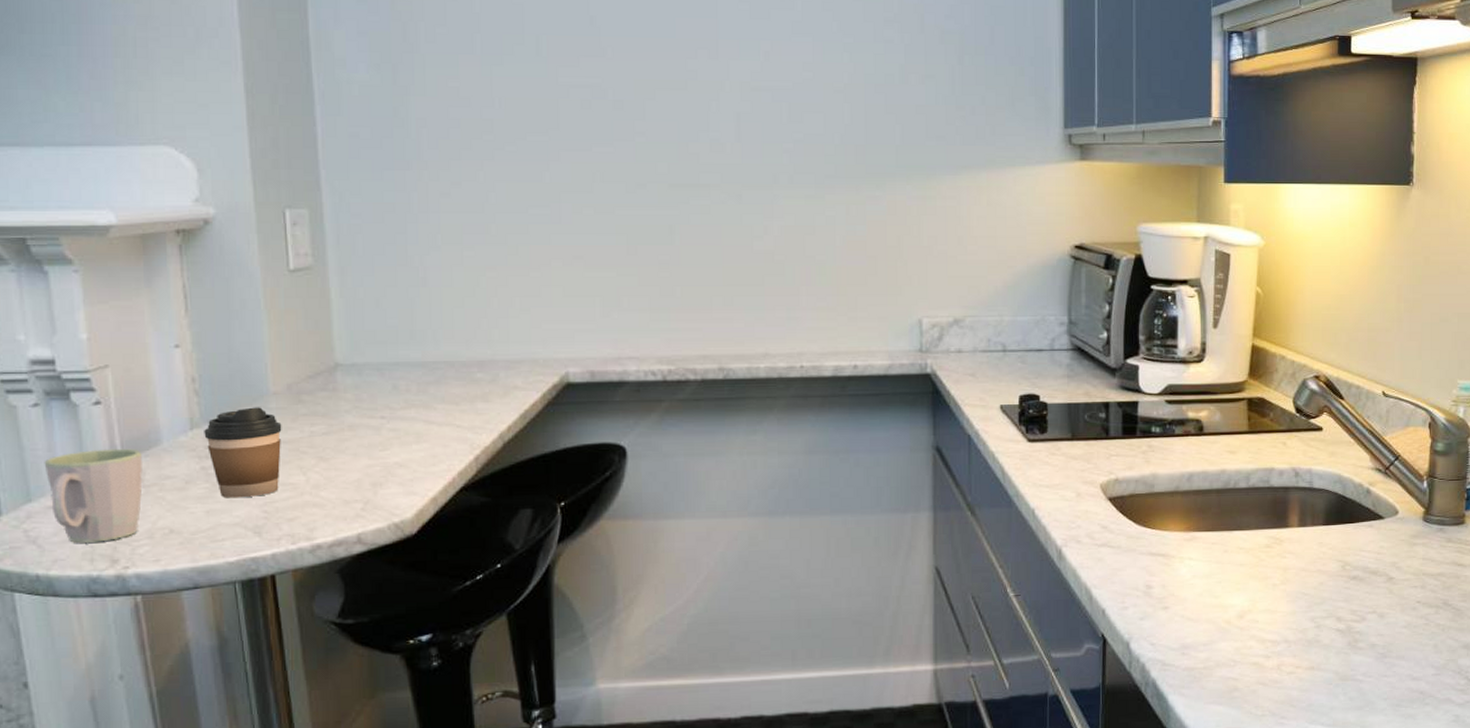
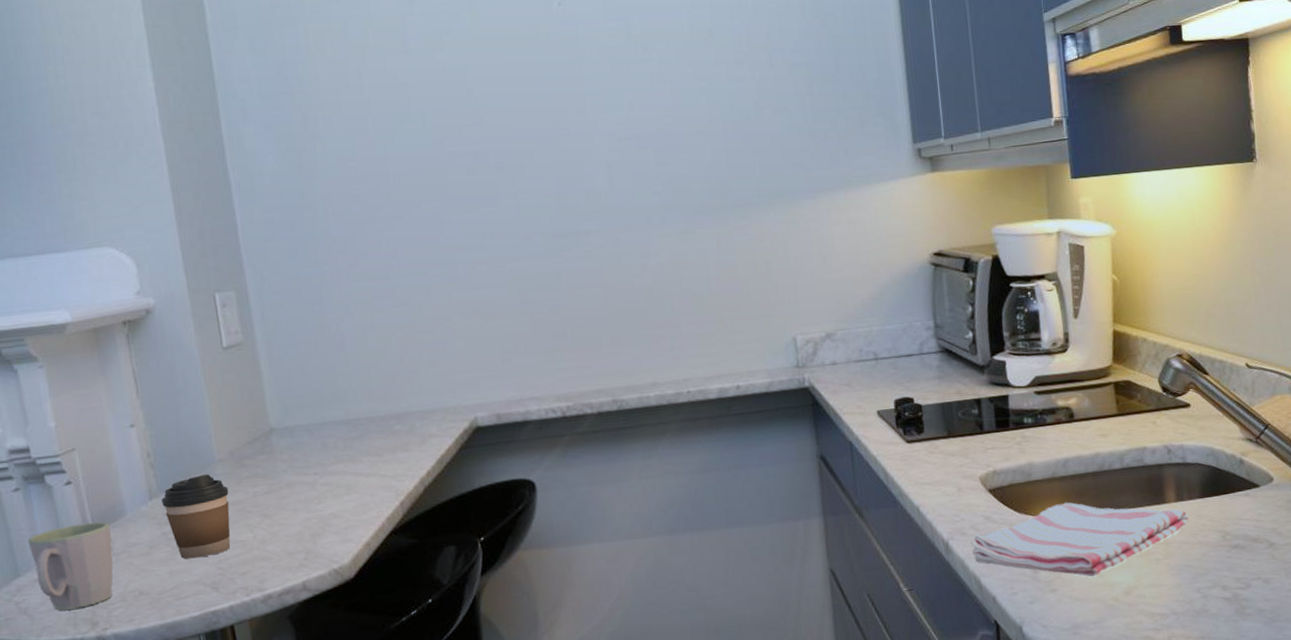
dish towel: none [1085,518,1310,598] -> present [970,502,1189,578]

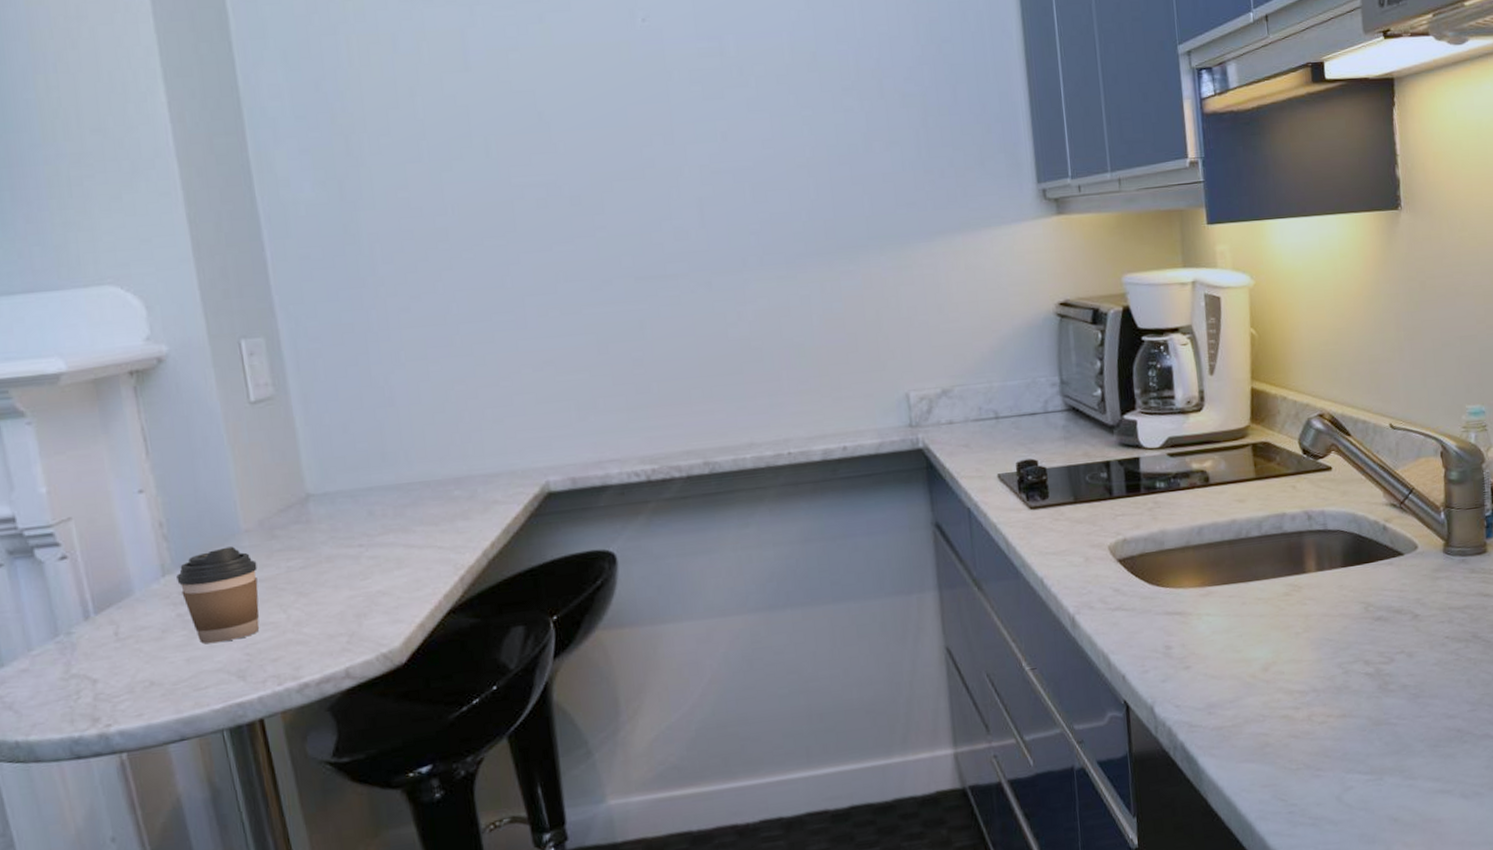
mug: present [27,521,113,610] -> none [13,602,118,705]
dish towel: present [970,502,1189,578] -> none [1098,572,1330,653]

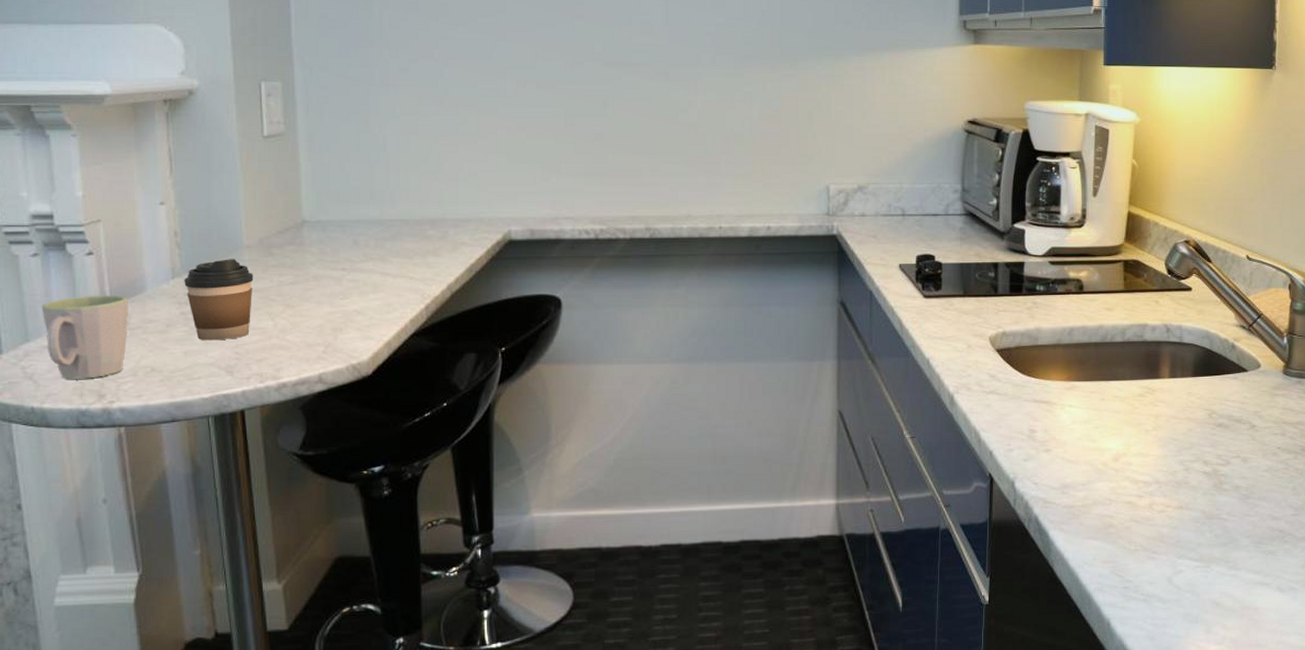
mug: none [13,602,118,705] -> present [41,295,128,379]

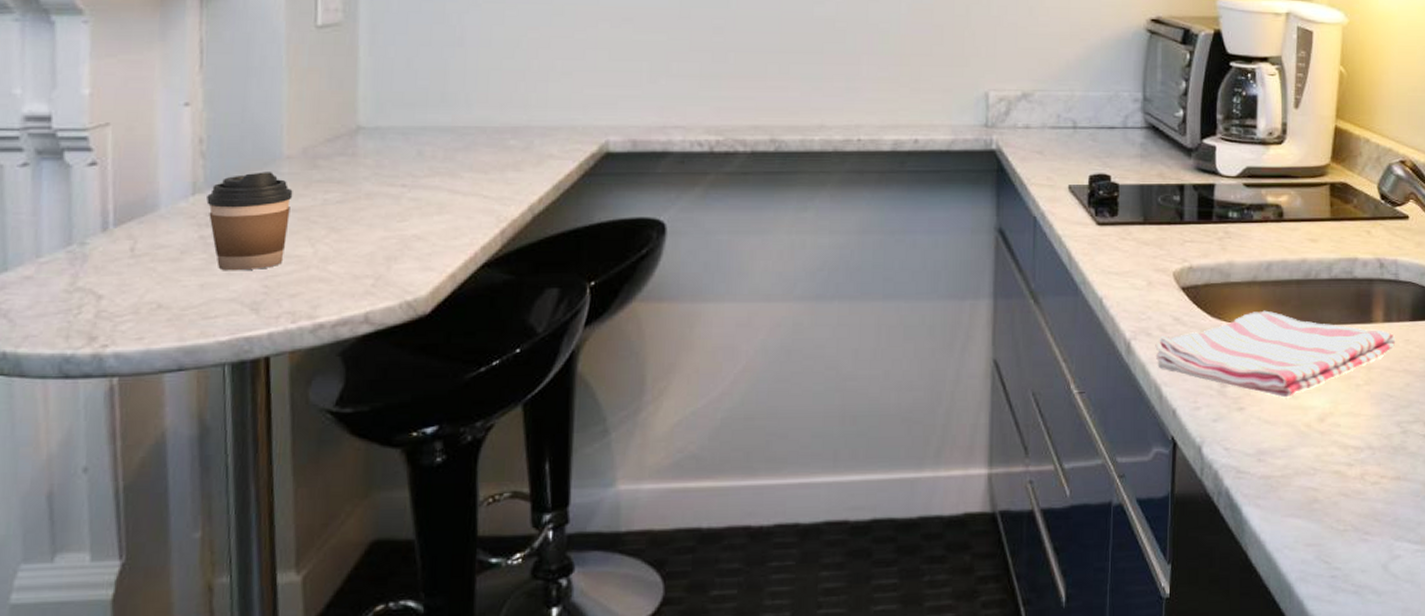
mug: present [41,295,128,379] -> none [26,214,136,317]
dish towel: none [974,368,1180,441] -> present [1155,310,1396,398]

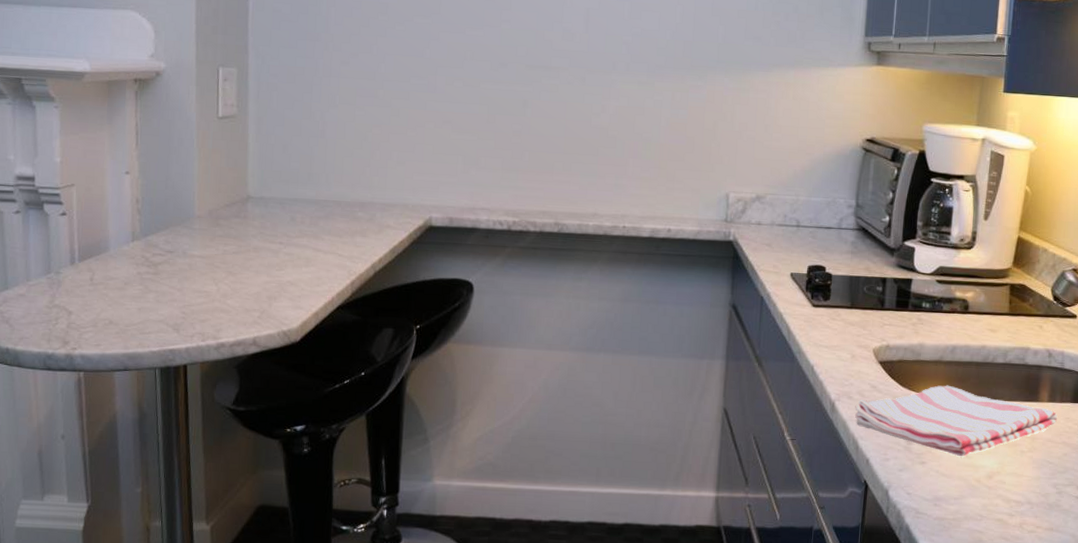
coffee cup: present [206,172,293,271] -> none [142,227,202,300]

